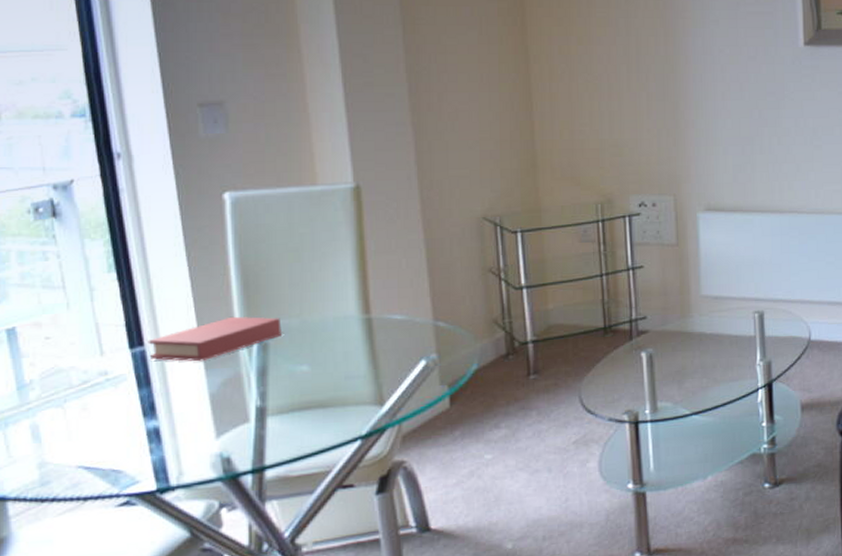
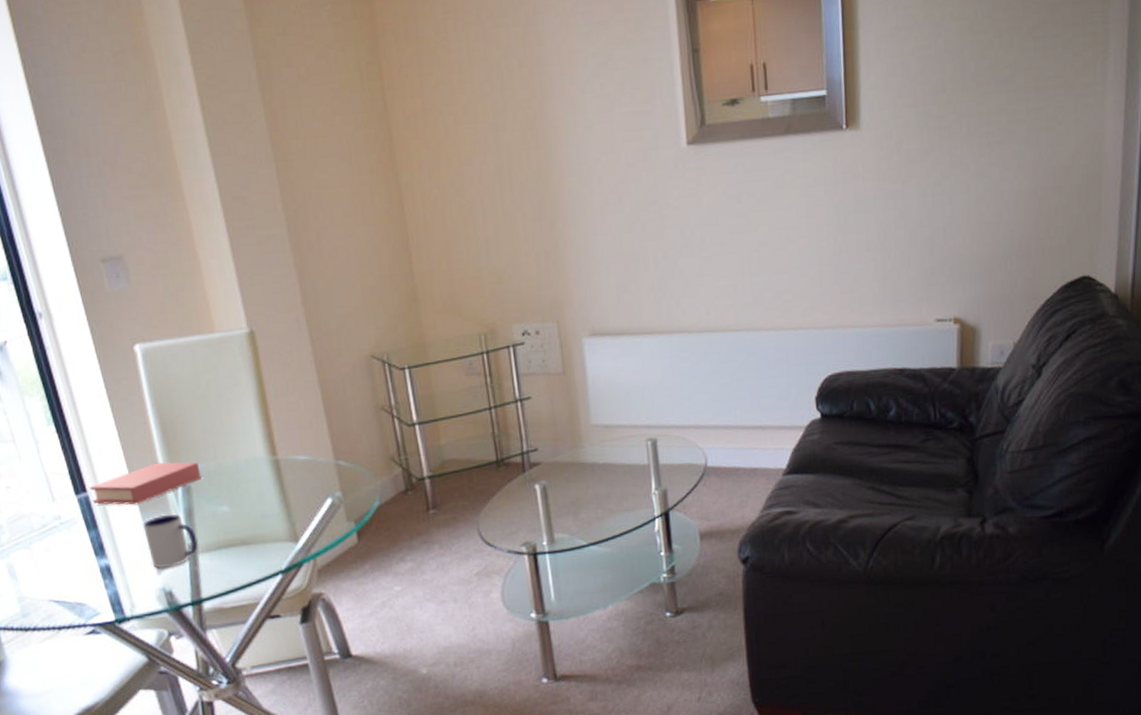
mug: none [206,373,269,432] -> present [143,514,199,569]

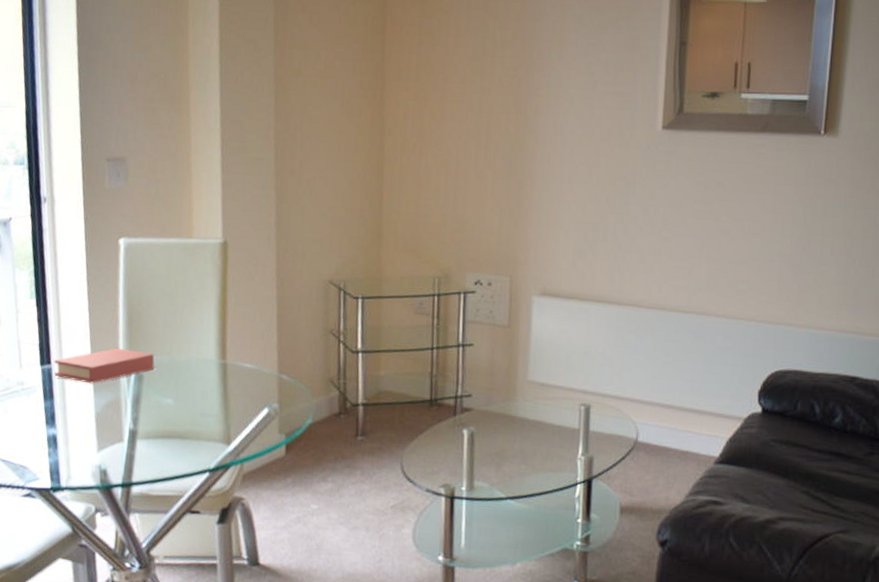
mug: present [143,514,199,569] -> none [93,397,140,448]

